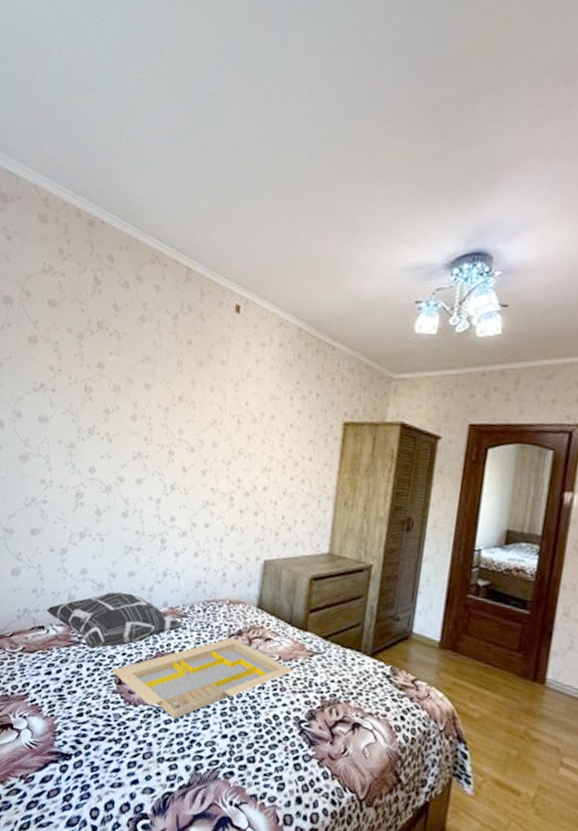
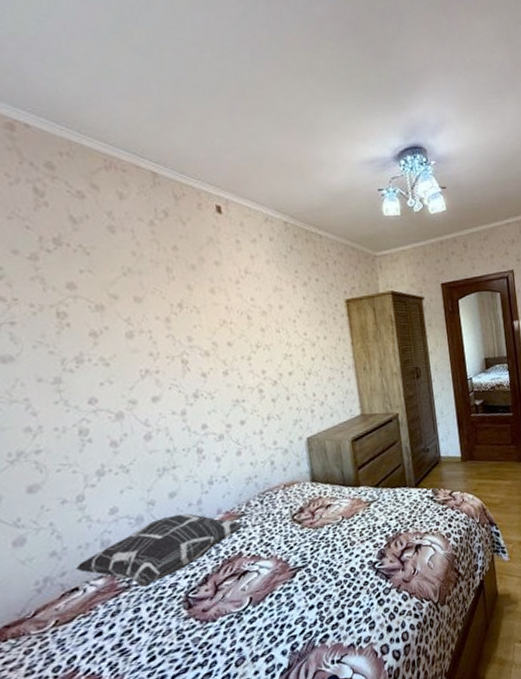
serving tray: present [111,637,293,719] -> none [177,516,357,615]

